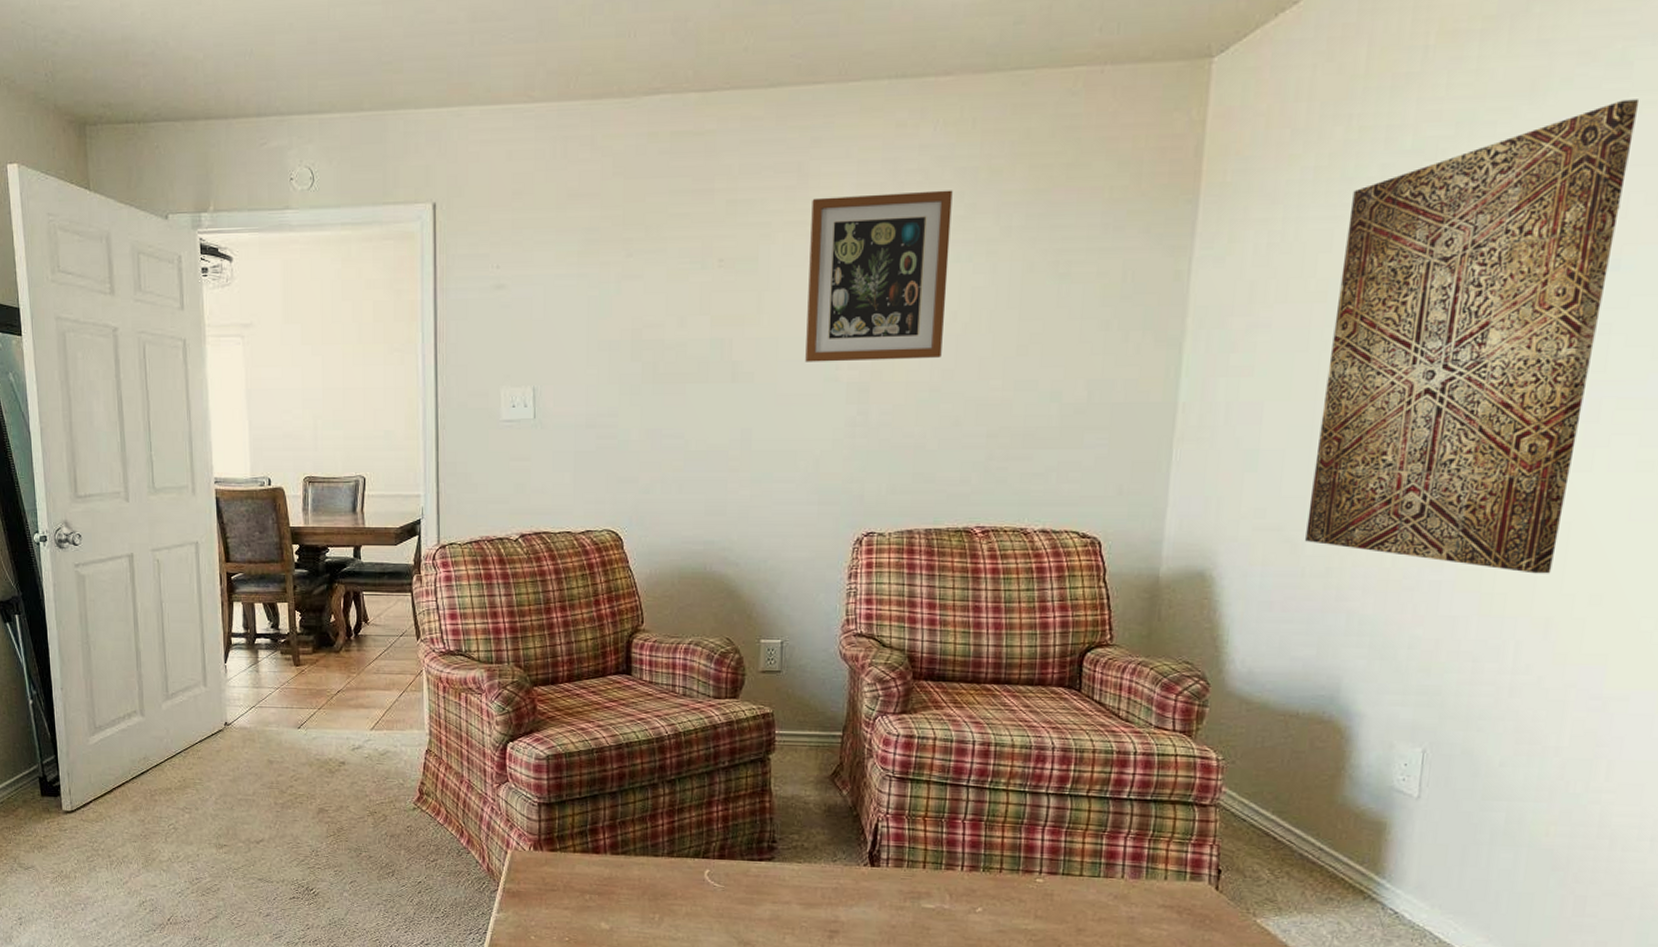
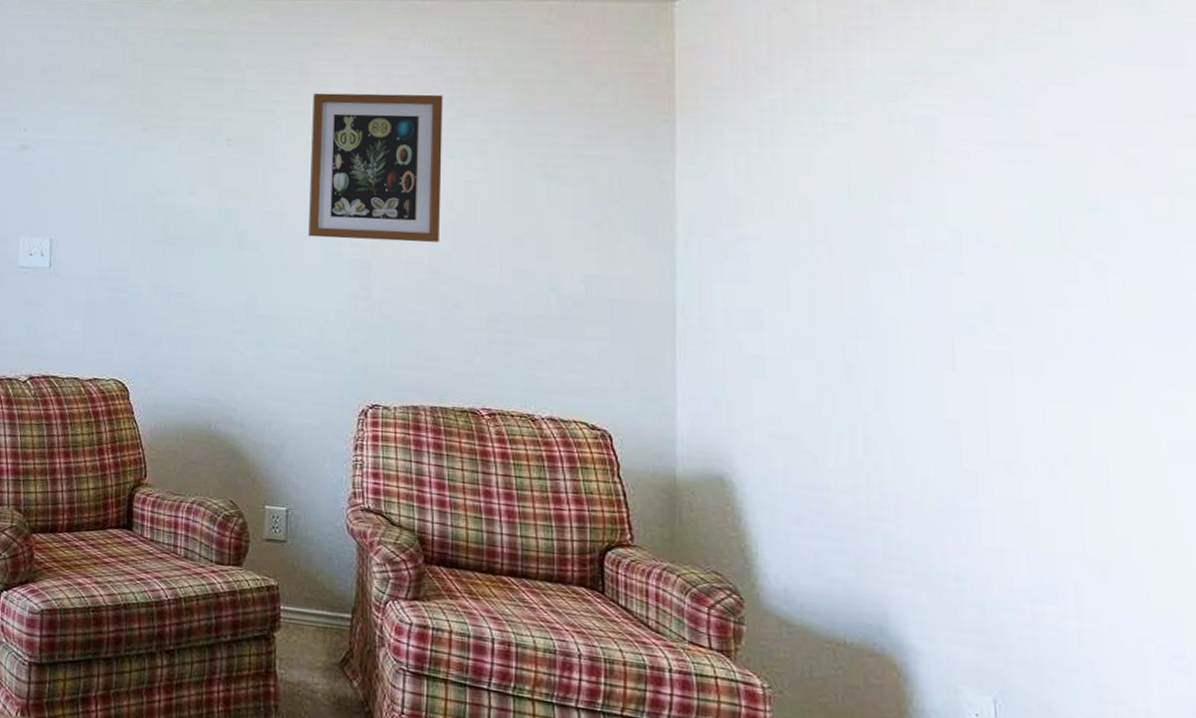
wall art: present [1305,99,1640,574] -> none [822,62,1097,512]

